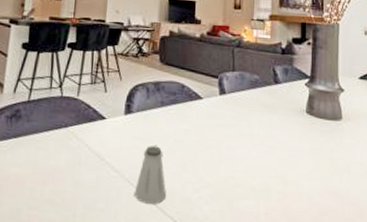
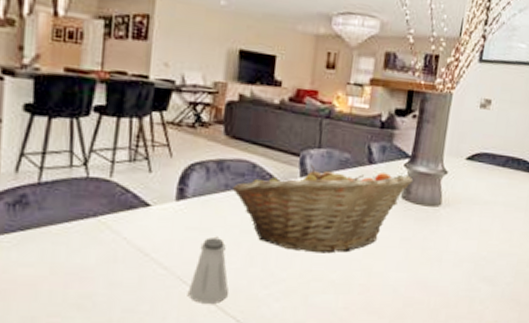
fruit basket: none [166,84,315,162] -> present [232,164,414,254]

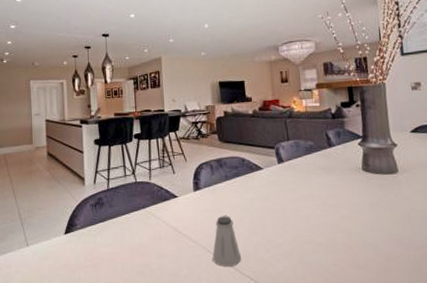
fruit basket: present [232,164,414,254] -> none [230,151,369,221]

